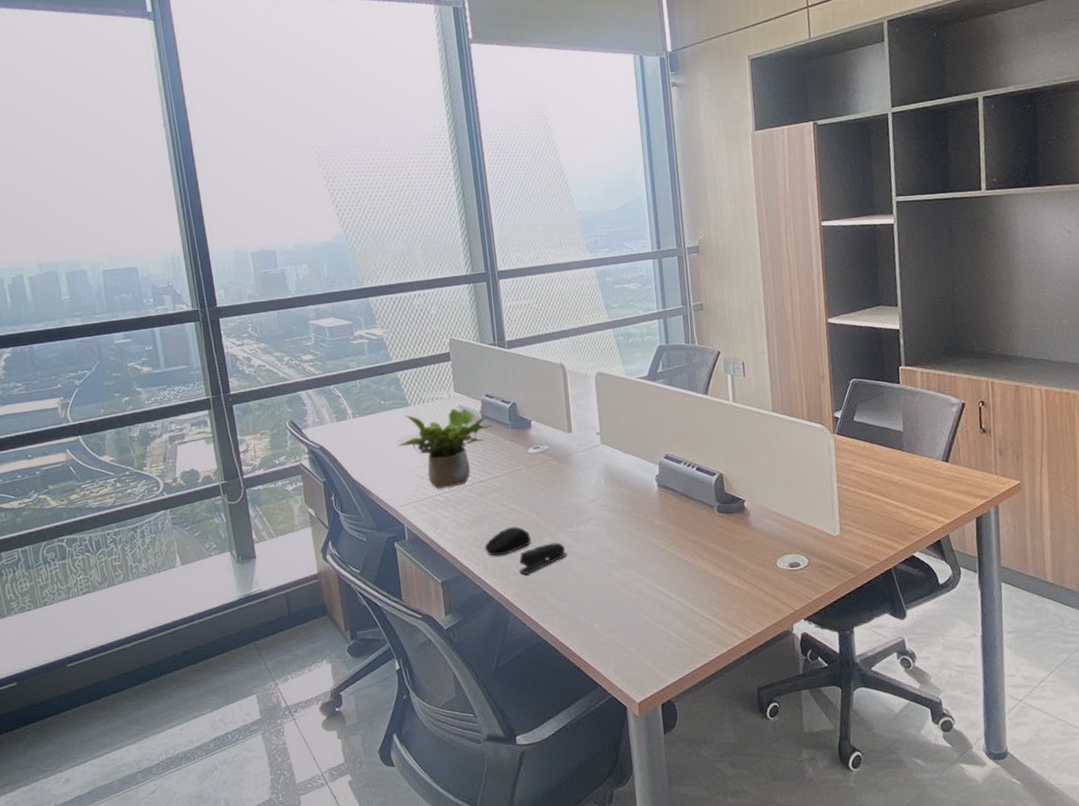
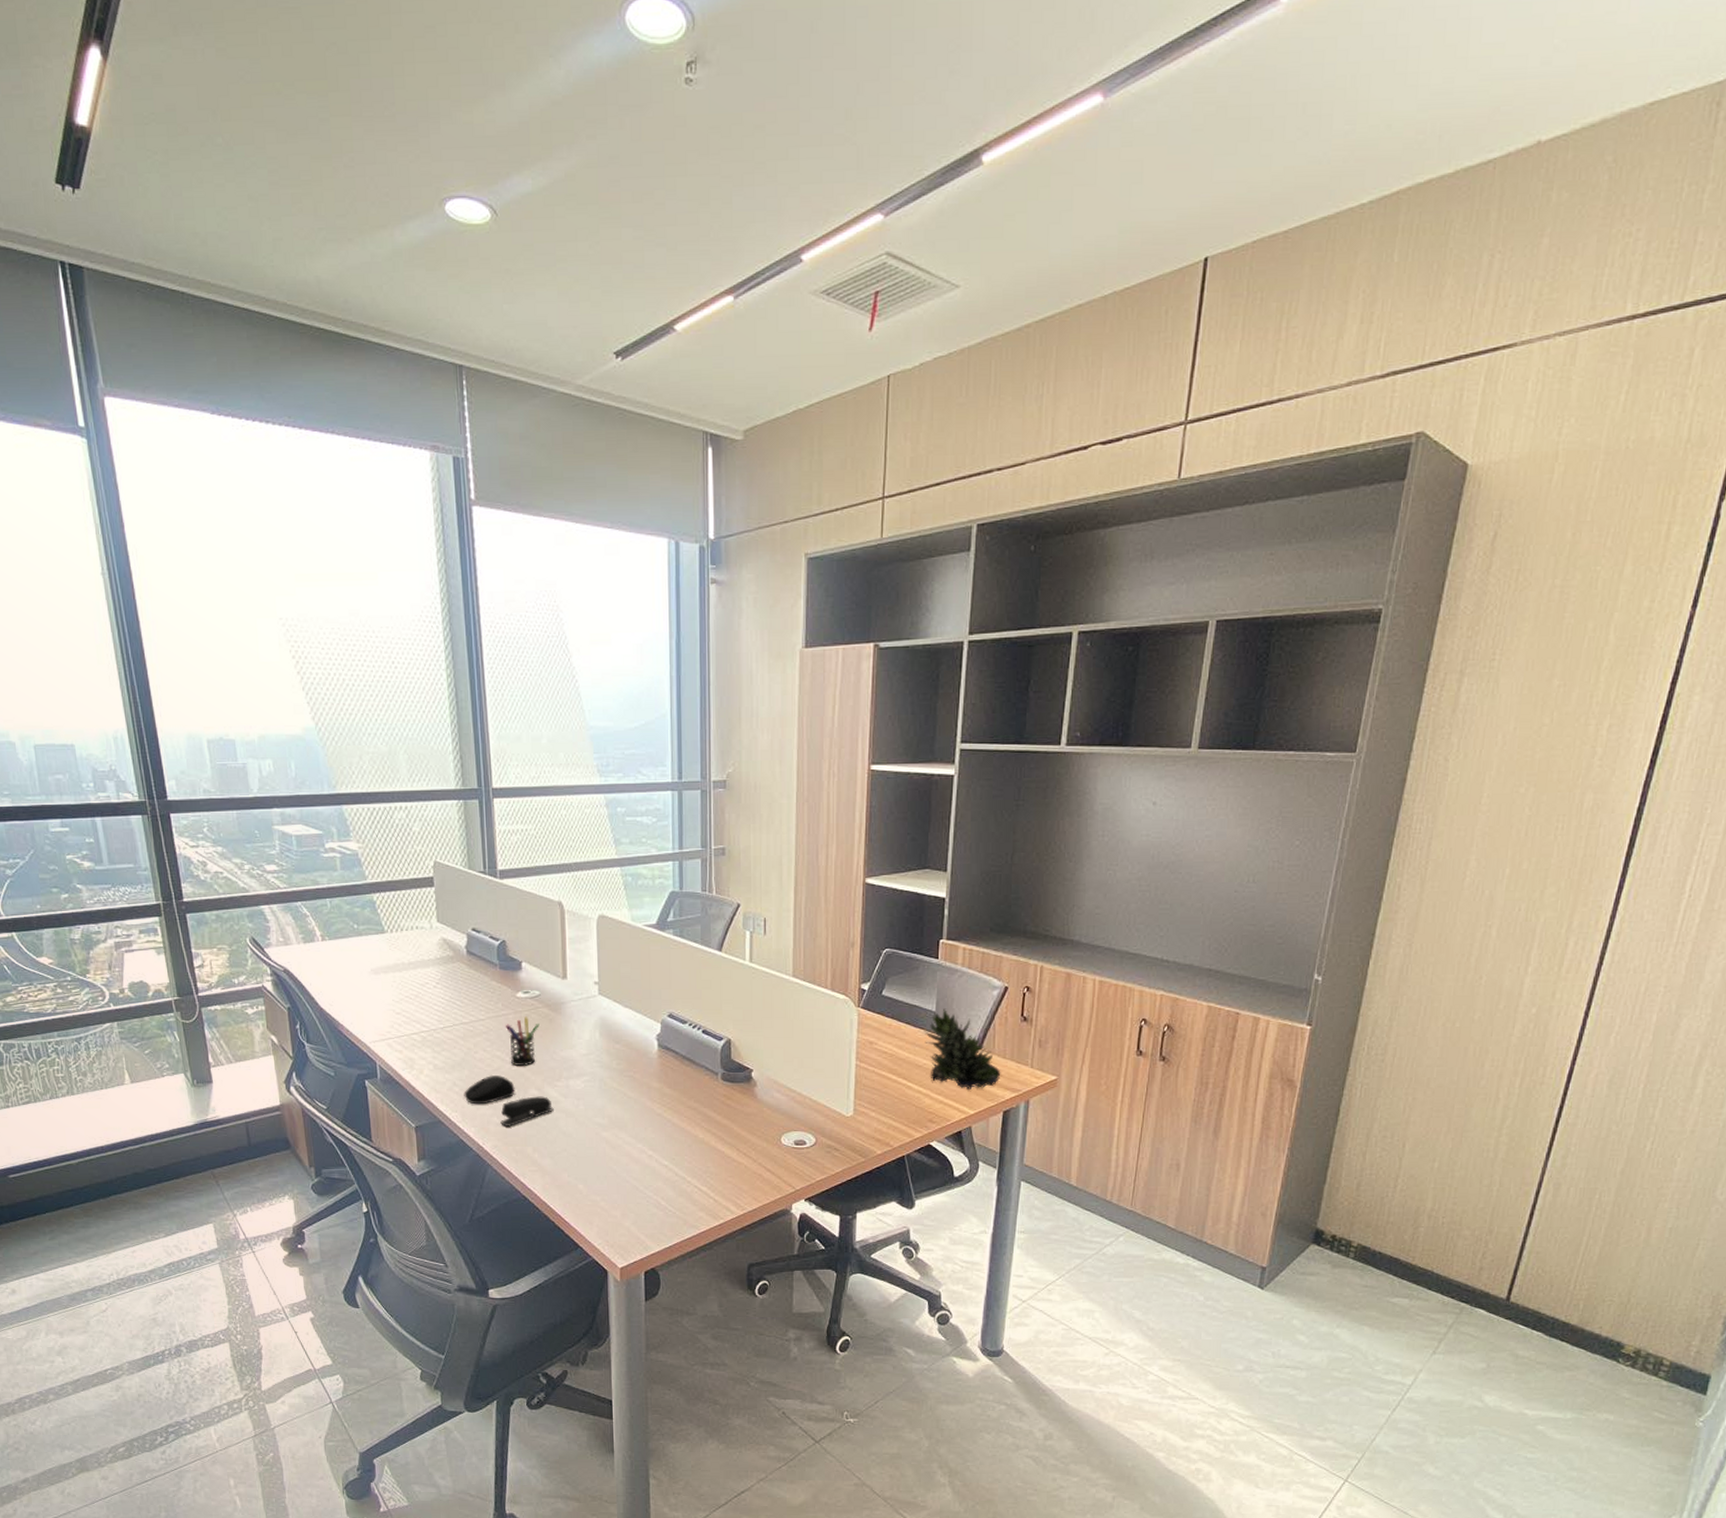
potted plant: present [398,409,493,489] -> none [372,941,478,1028]
pen holder: none [519,470,550,516] -> present [505,1016,540,1066]
succulent plant: none [896,428,969,500] -> present [925,1008,1001,1089]

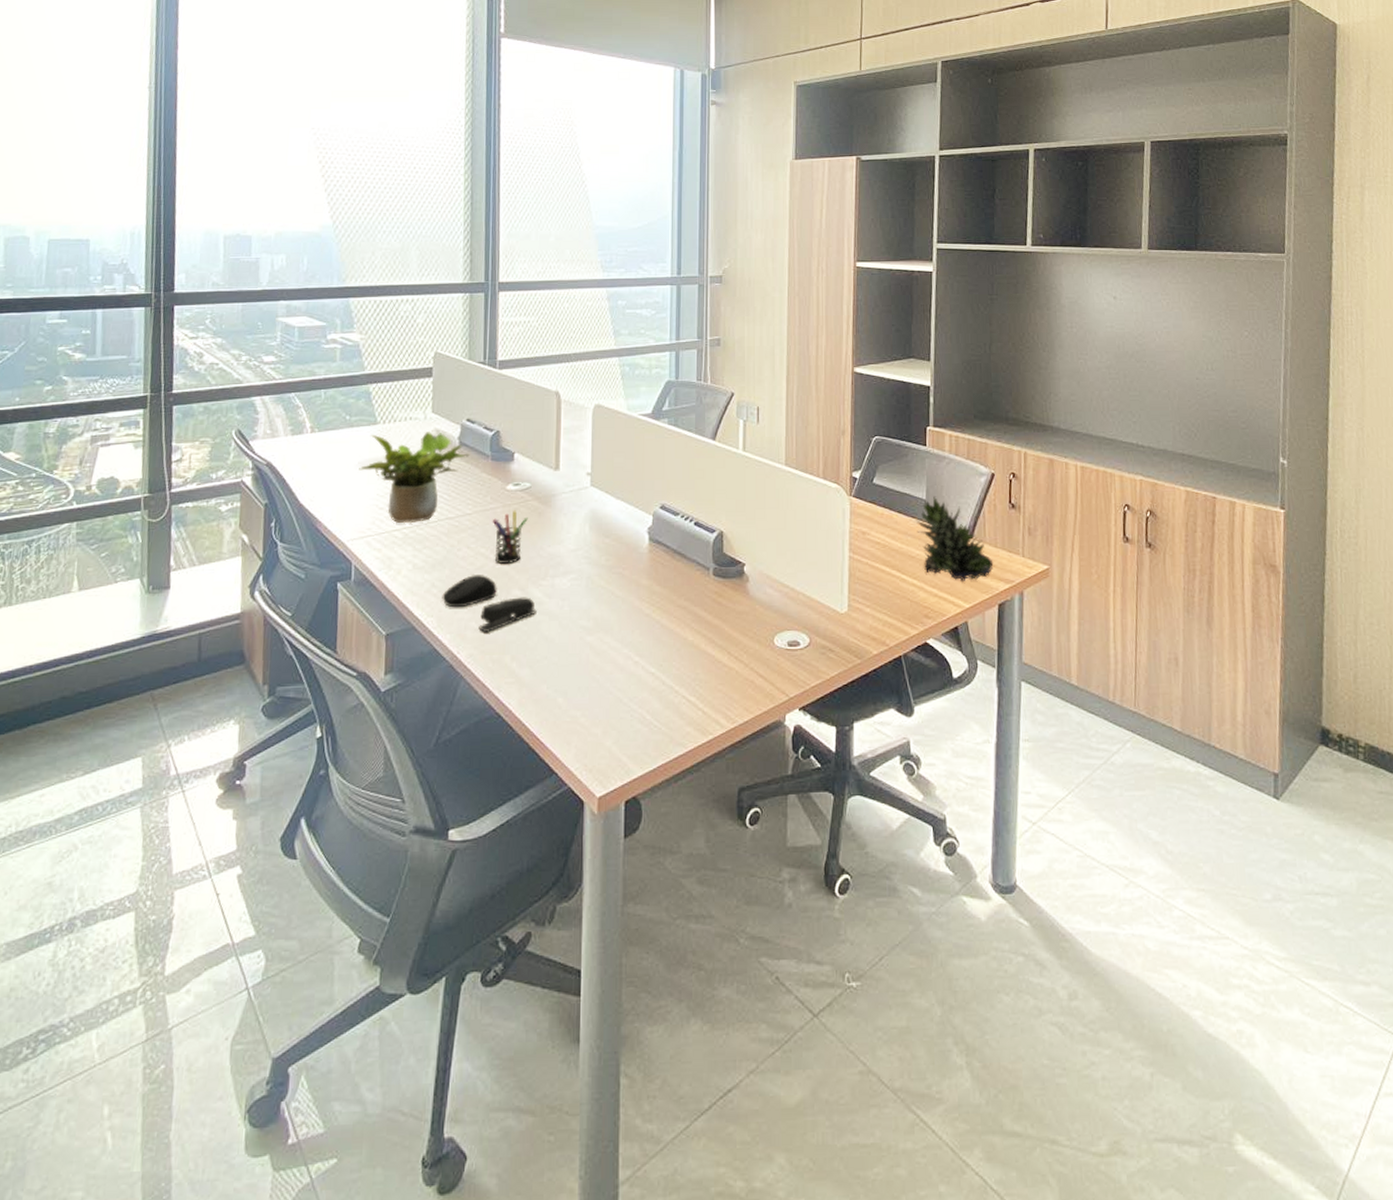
potted plant: none [372,941,478,1028] -> present [359,432,470,524]

